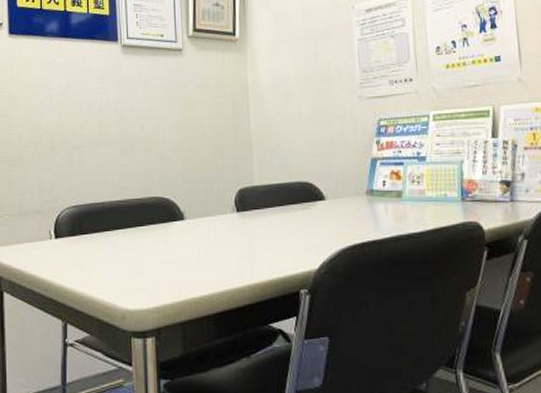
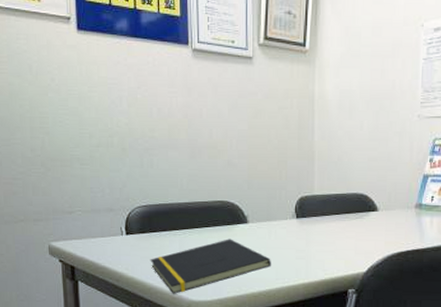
notepad: none [80,238,213,303] -> present [150,239,272,294]

